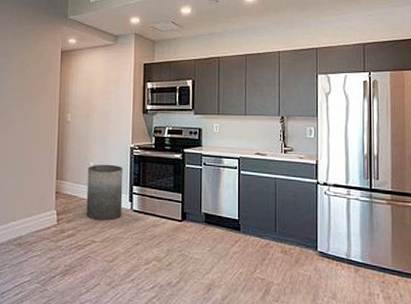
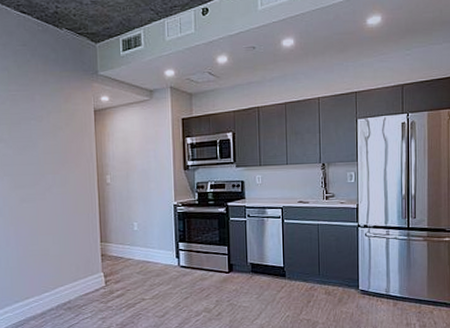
trash can: present [86,164,123,221] -> none [132,223,170,279]

